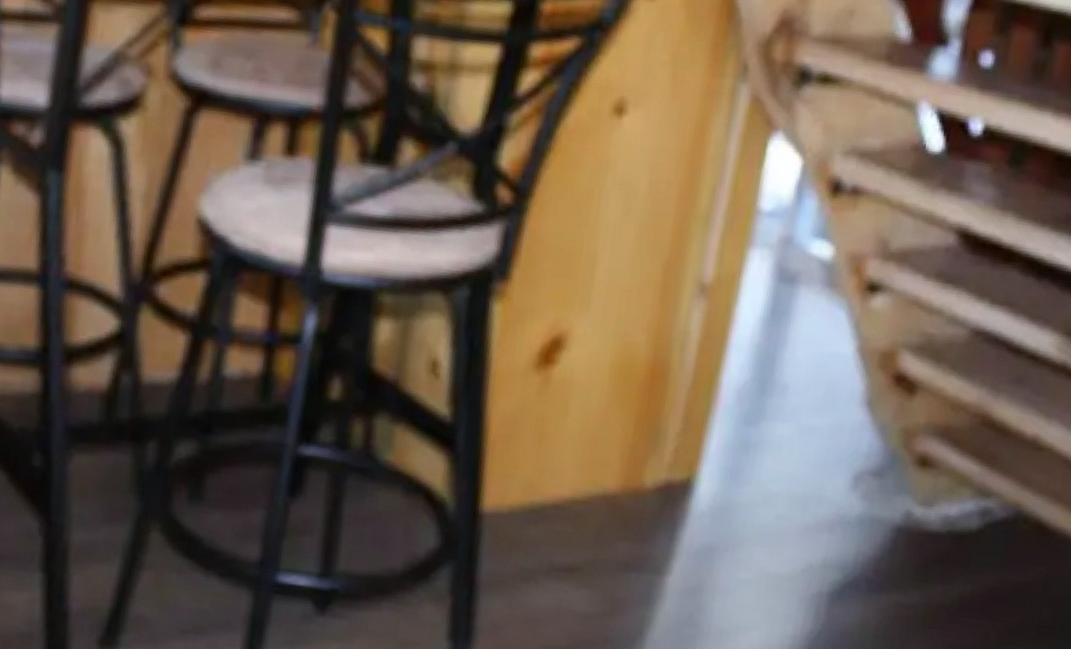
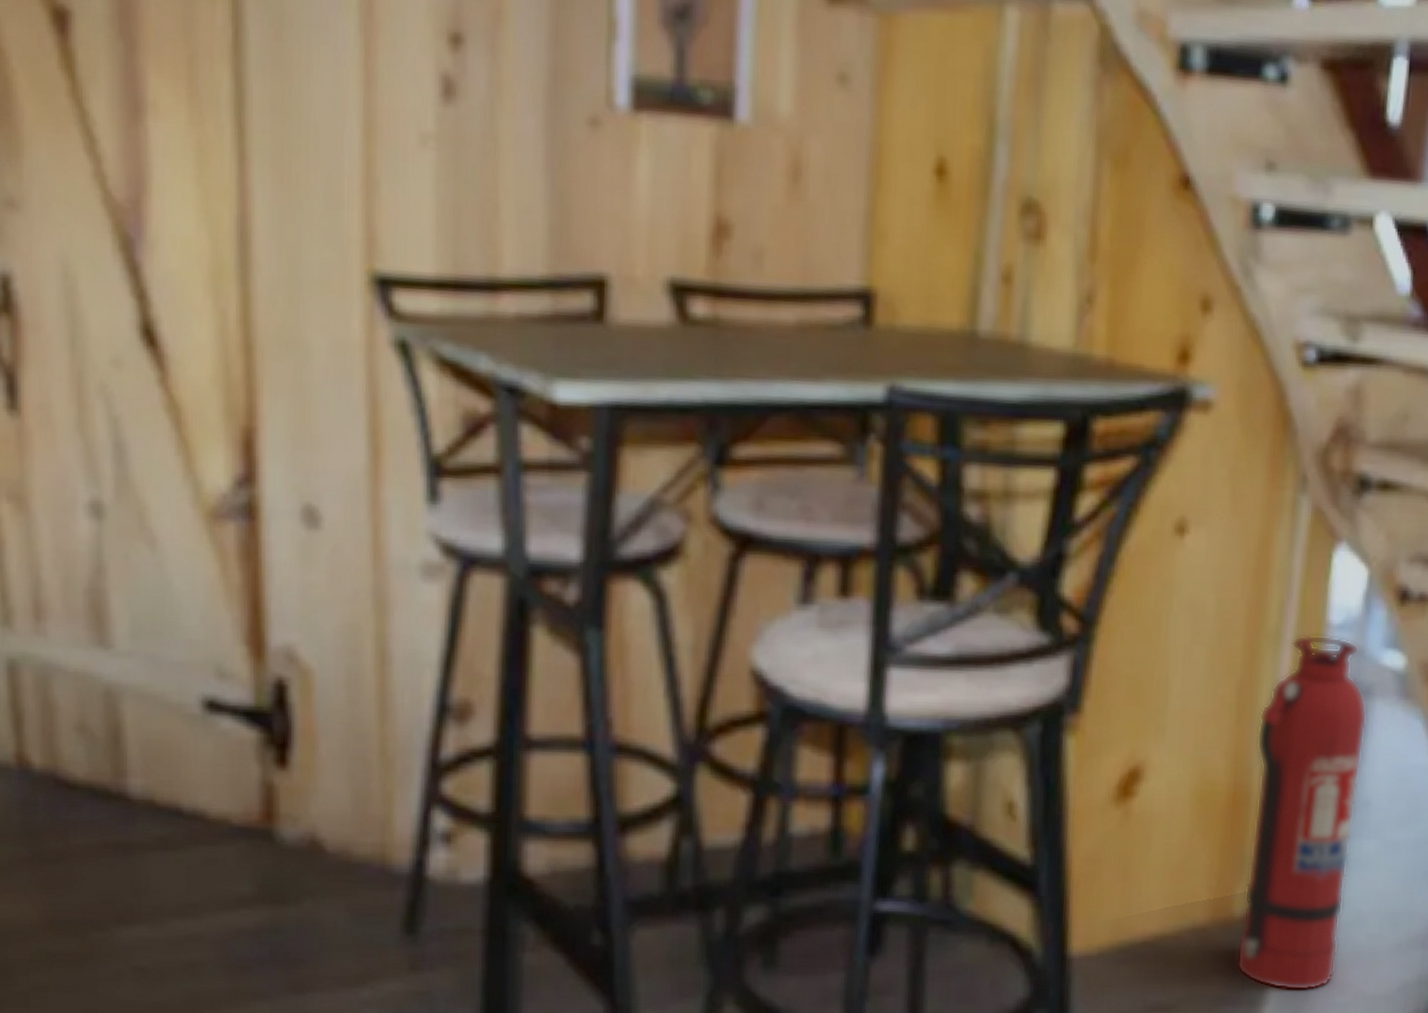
fire extinguisher: none [643,219,792,565] -> present [1235,634,1368,991]

